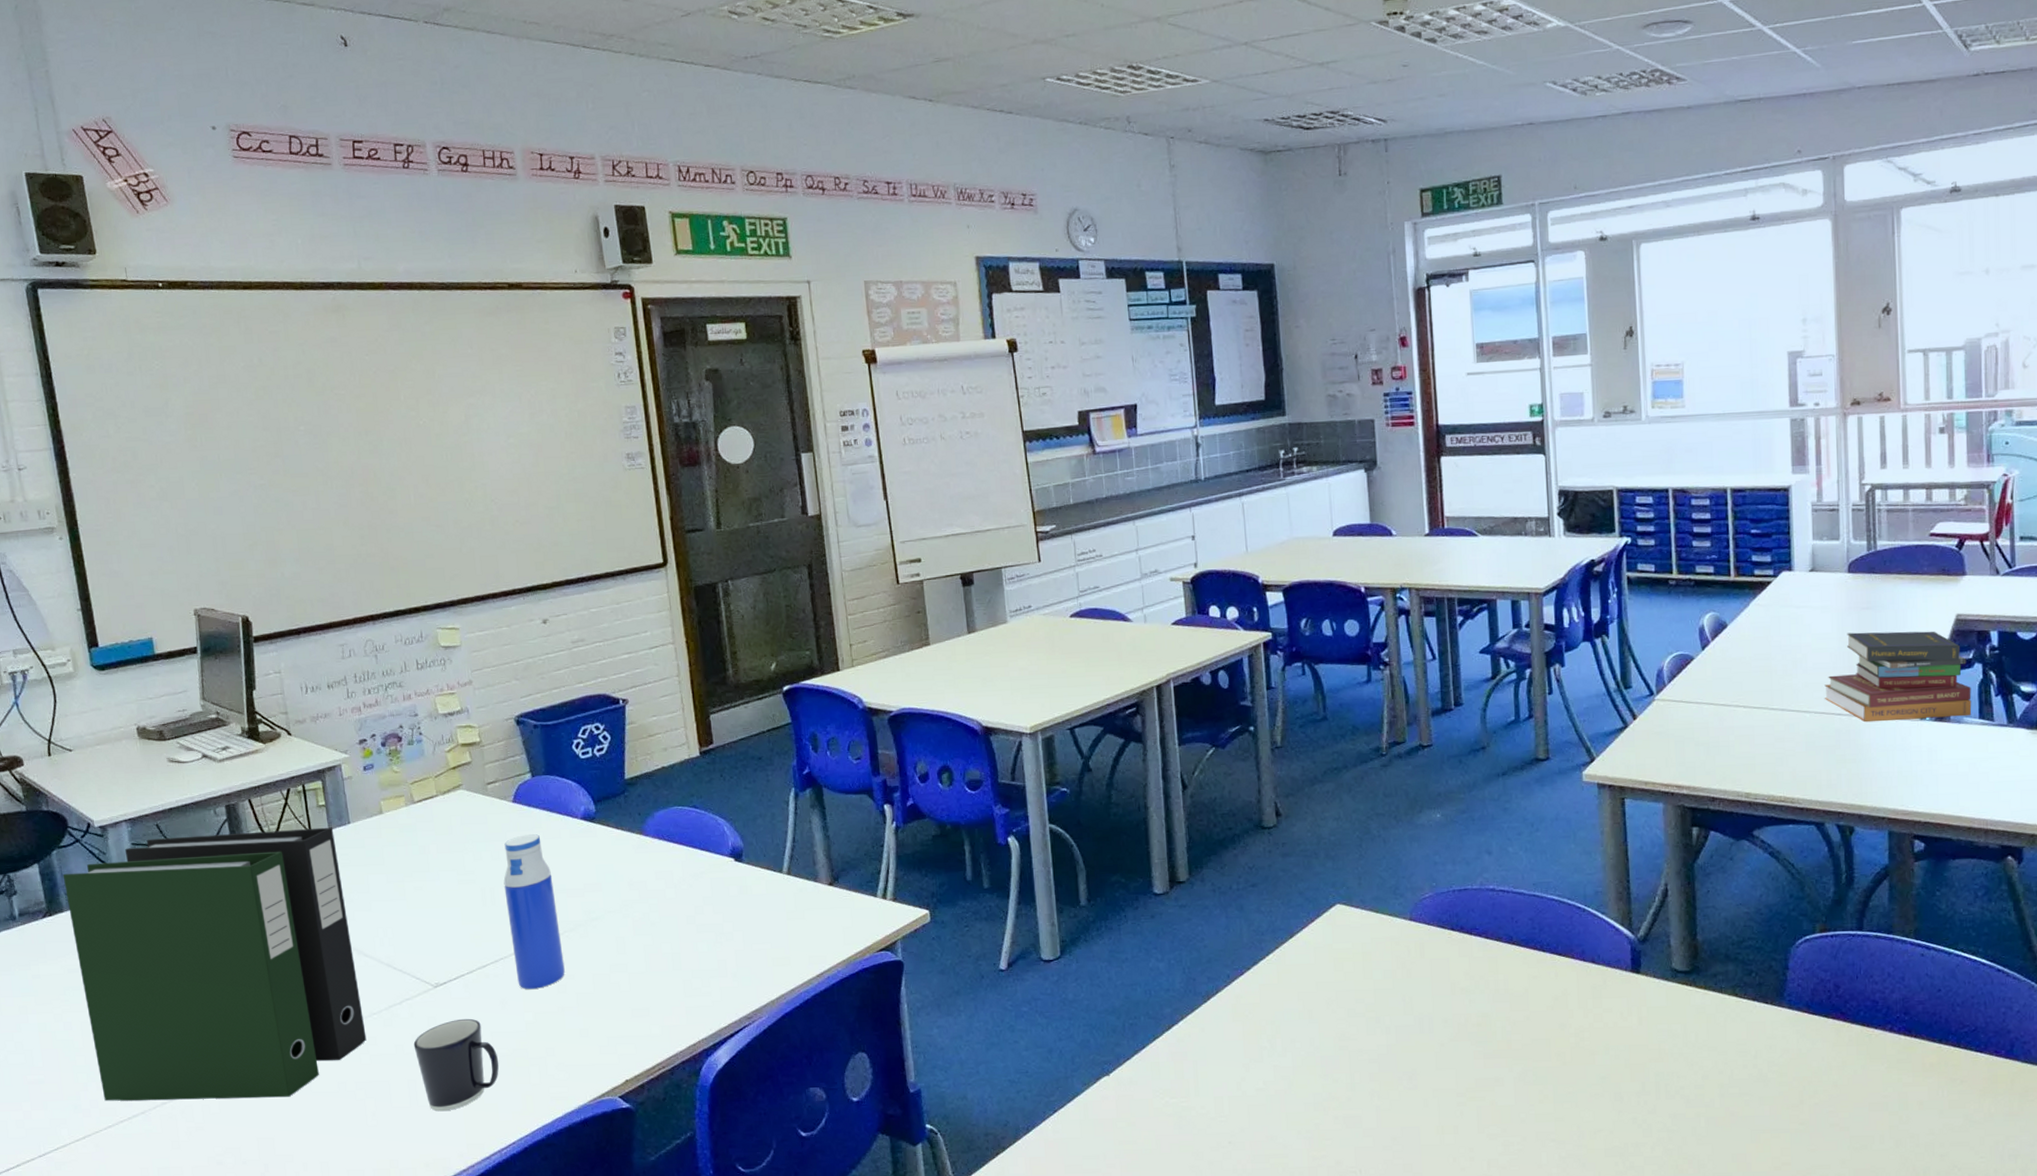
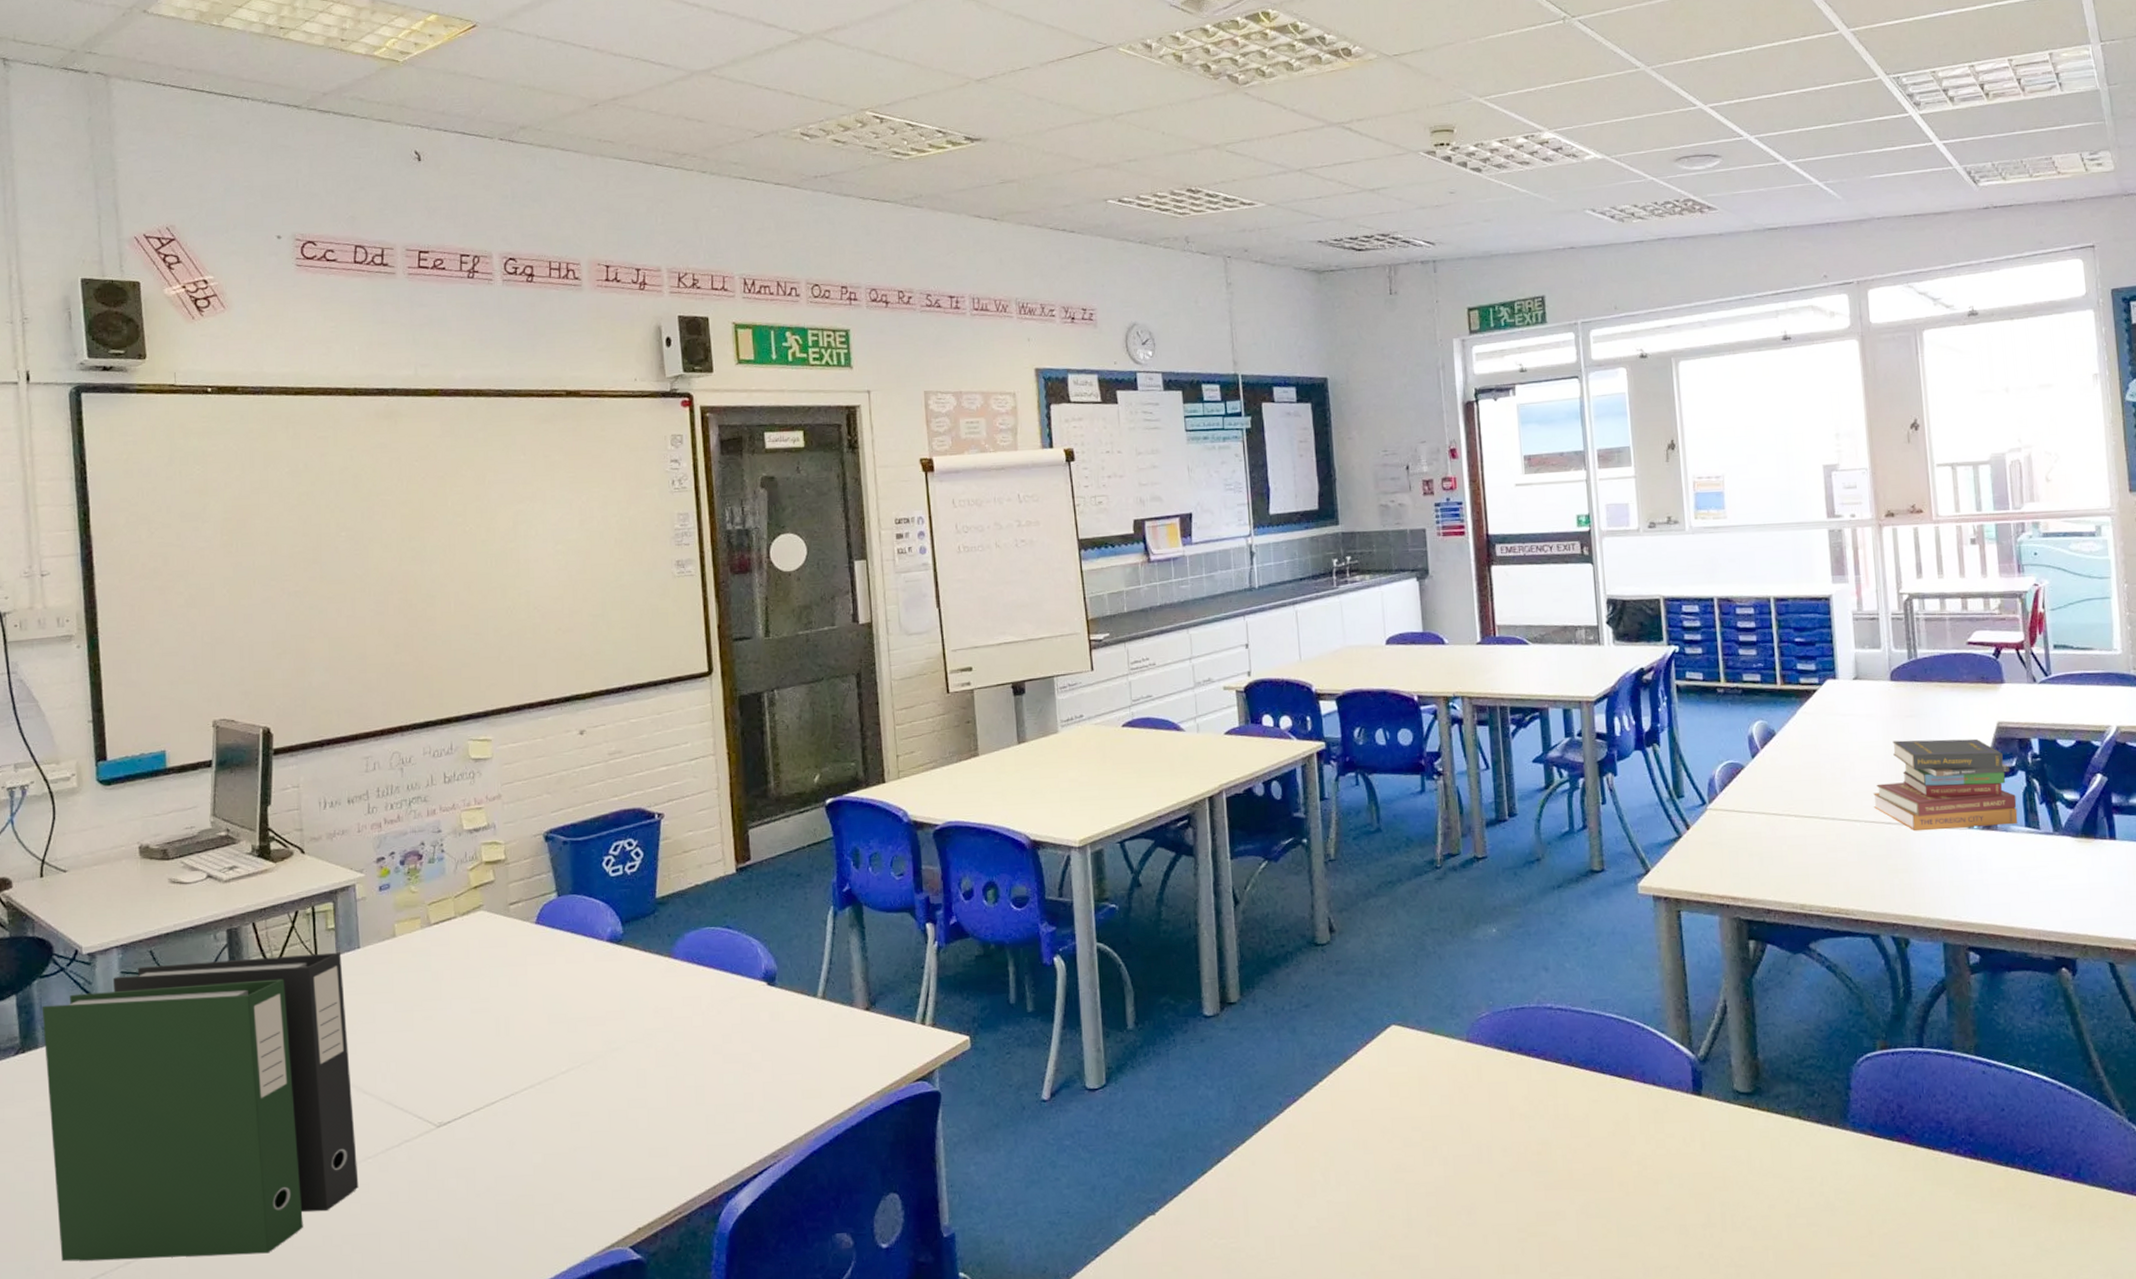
mug: present [413,1018,499,1112] -> none [409,1161,502,1267]
water bottle: present [503,834,565,989] -> none [520,958,580,1128]

